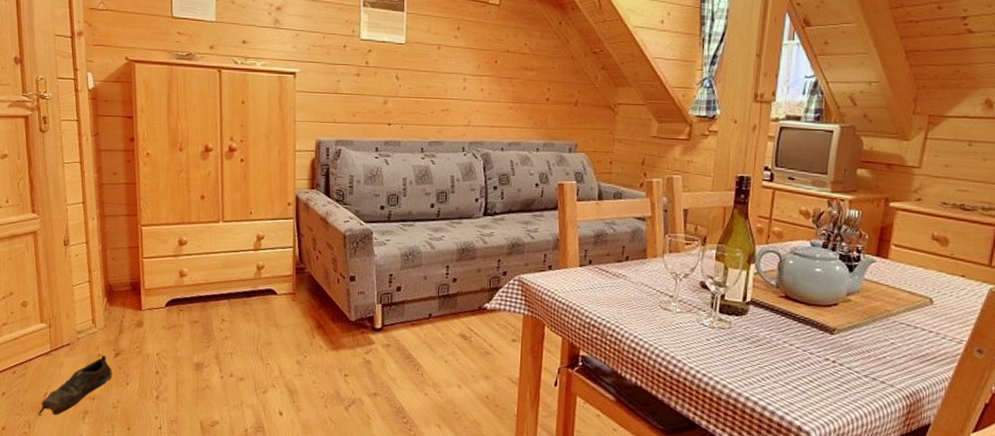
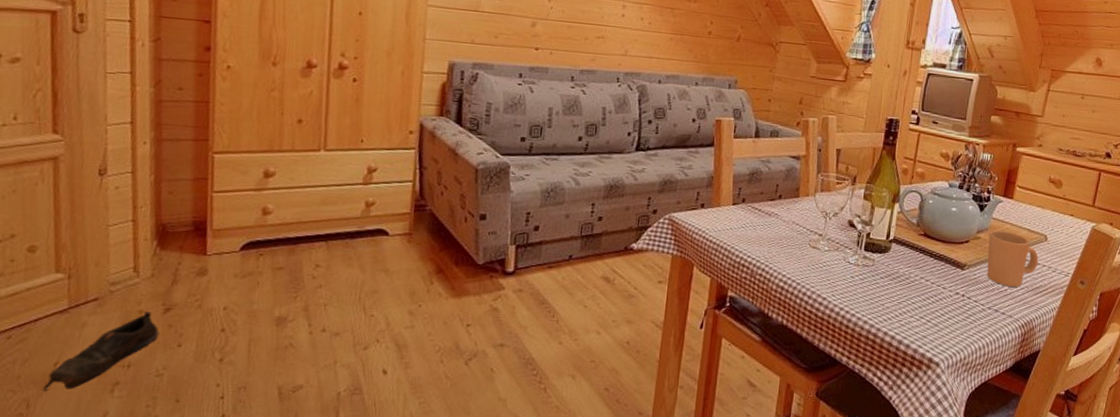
mug: none [860,292,924,354] -> present [987,230,1039,287]

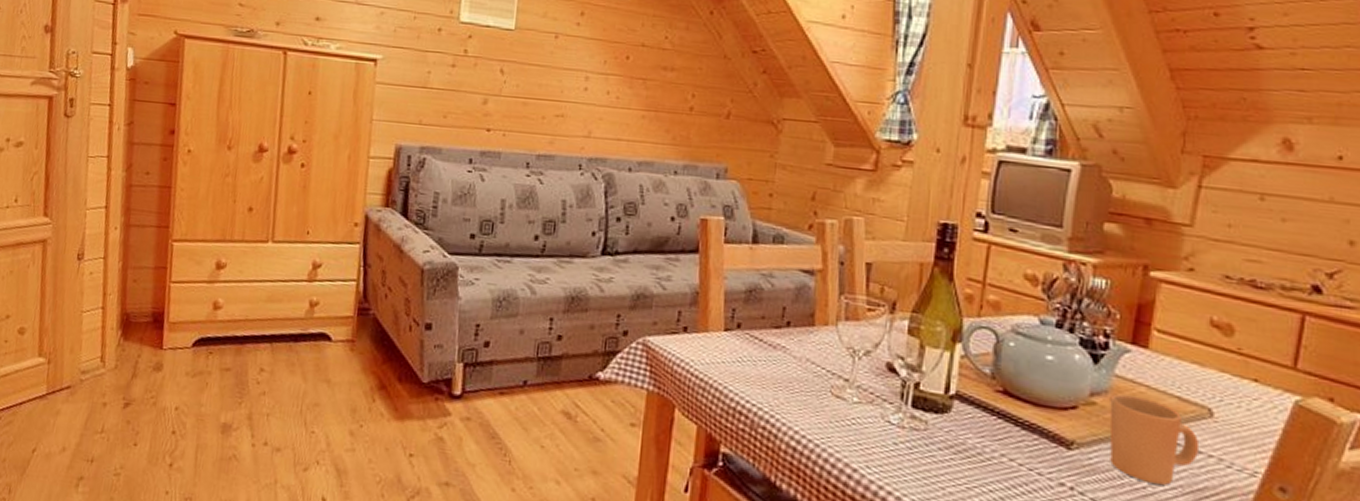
shoe: present [44,311,159,390] -> none [23,404,119,479]

